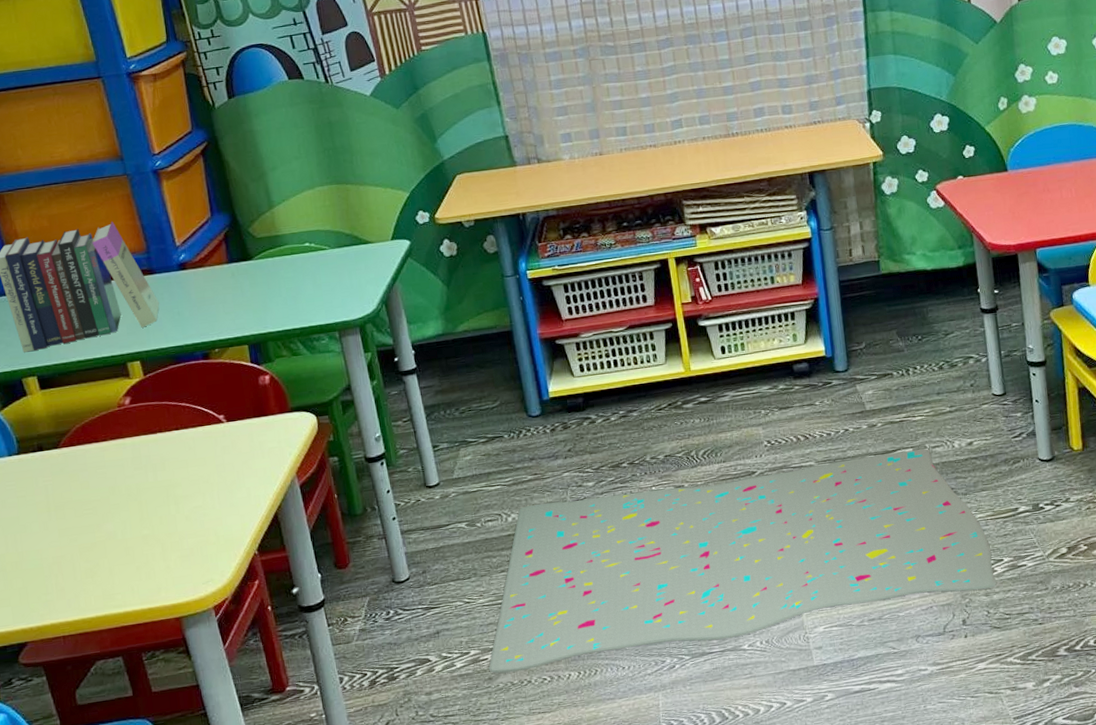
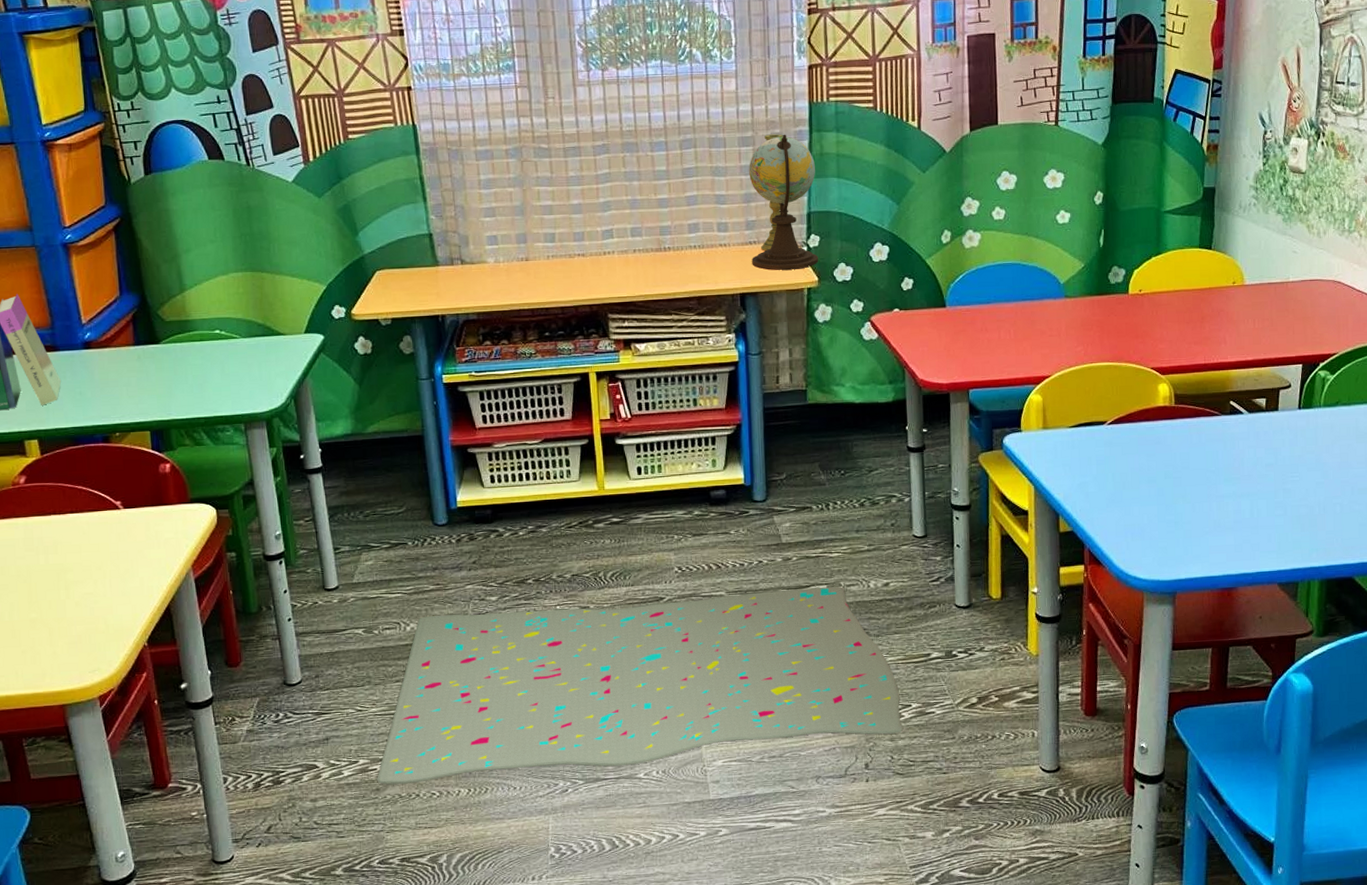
globe: none [808,16,882,148] -> present [749,134,819,270]

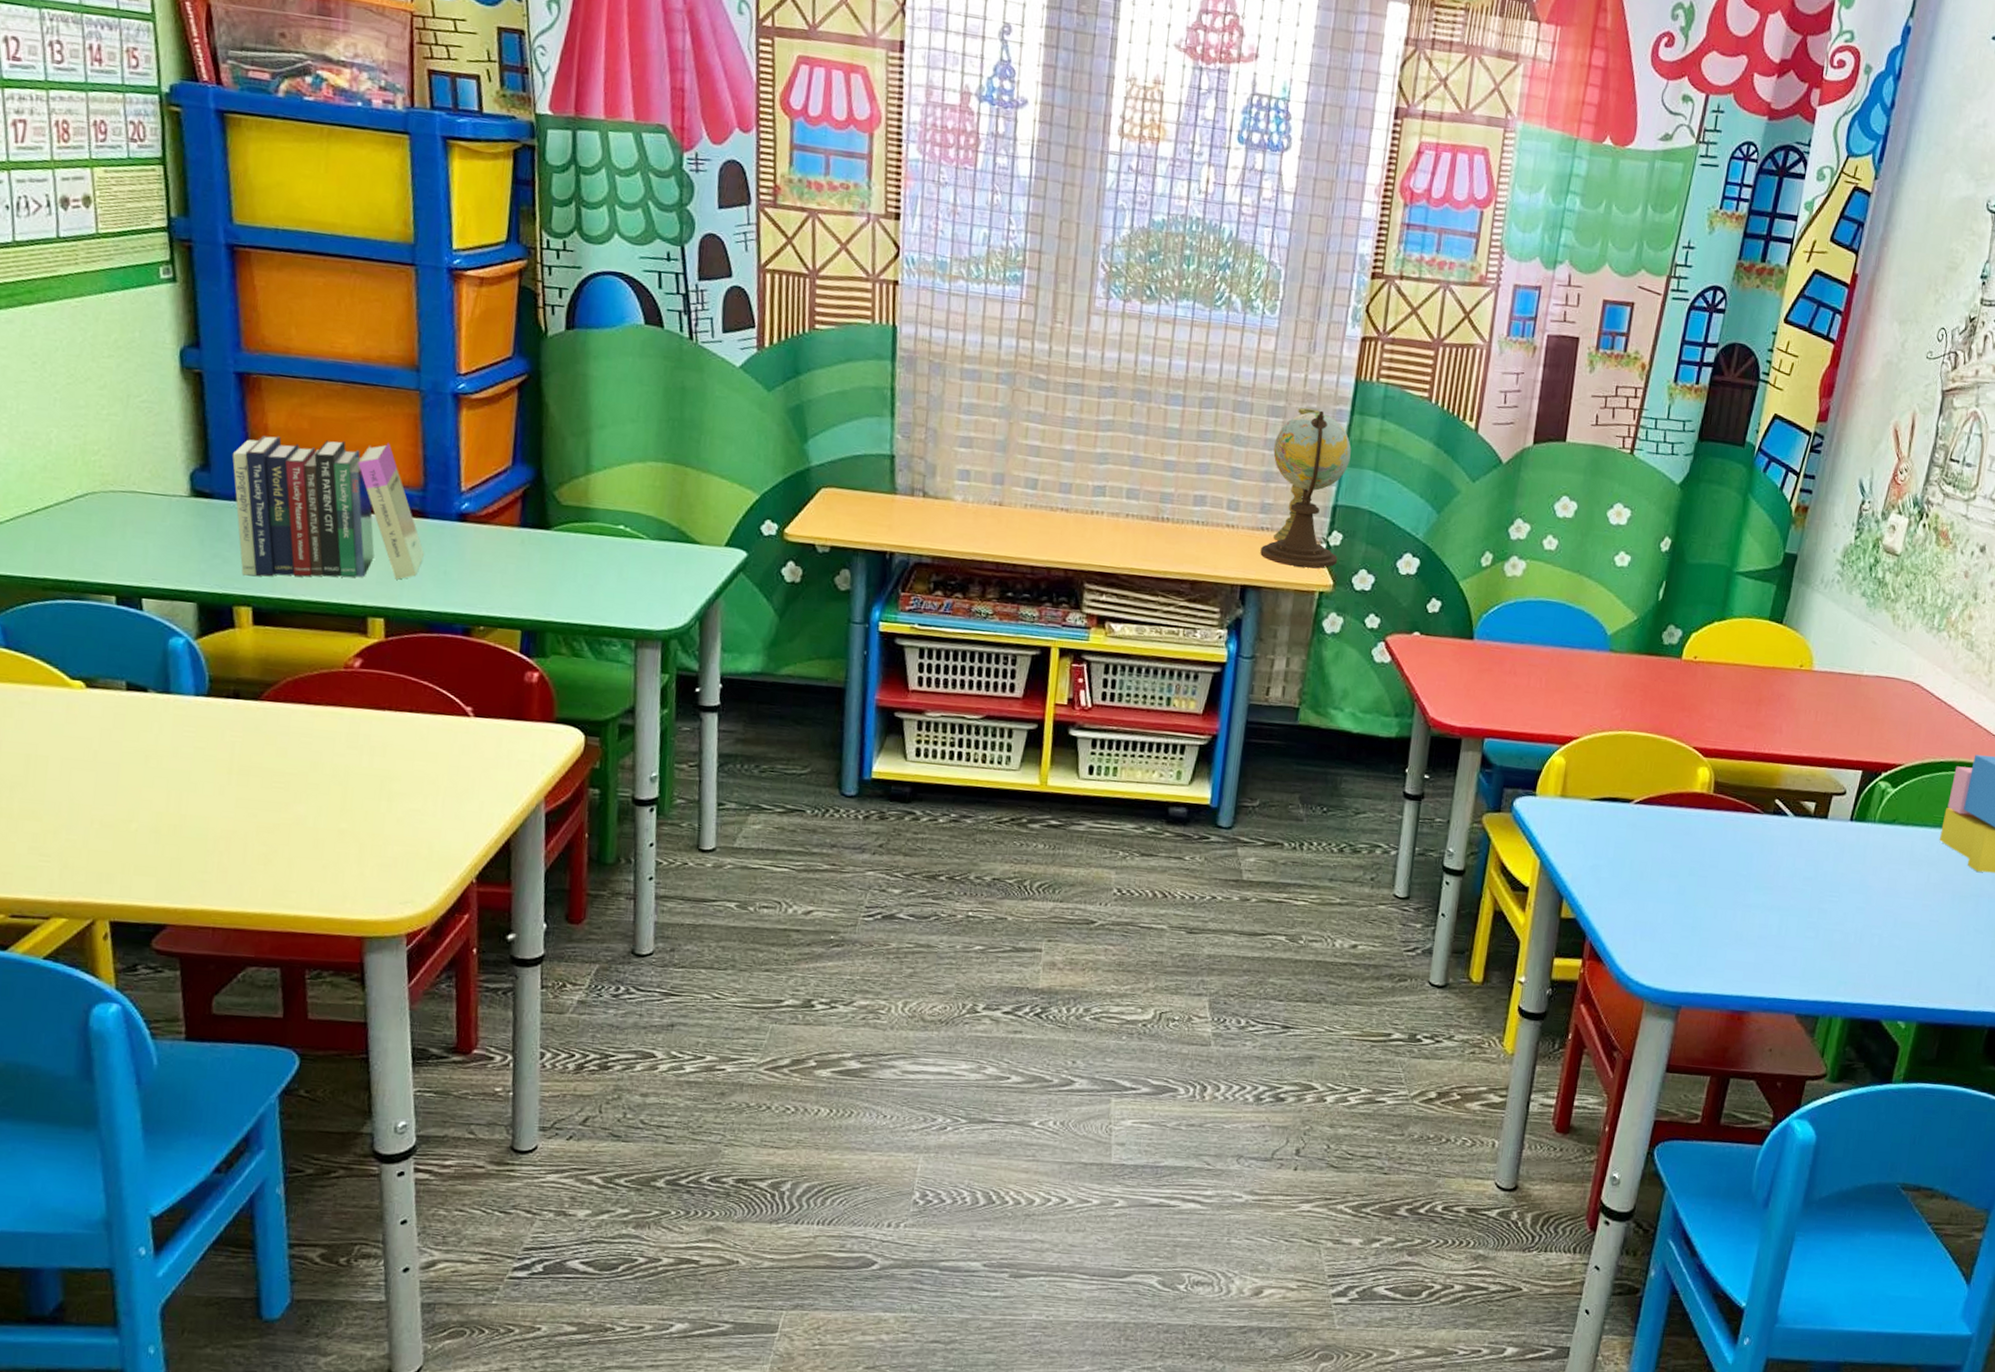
play mat: present [377,586,904,785] -> none [723,899,1349,1120]

